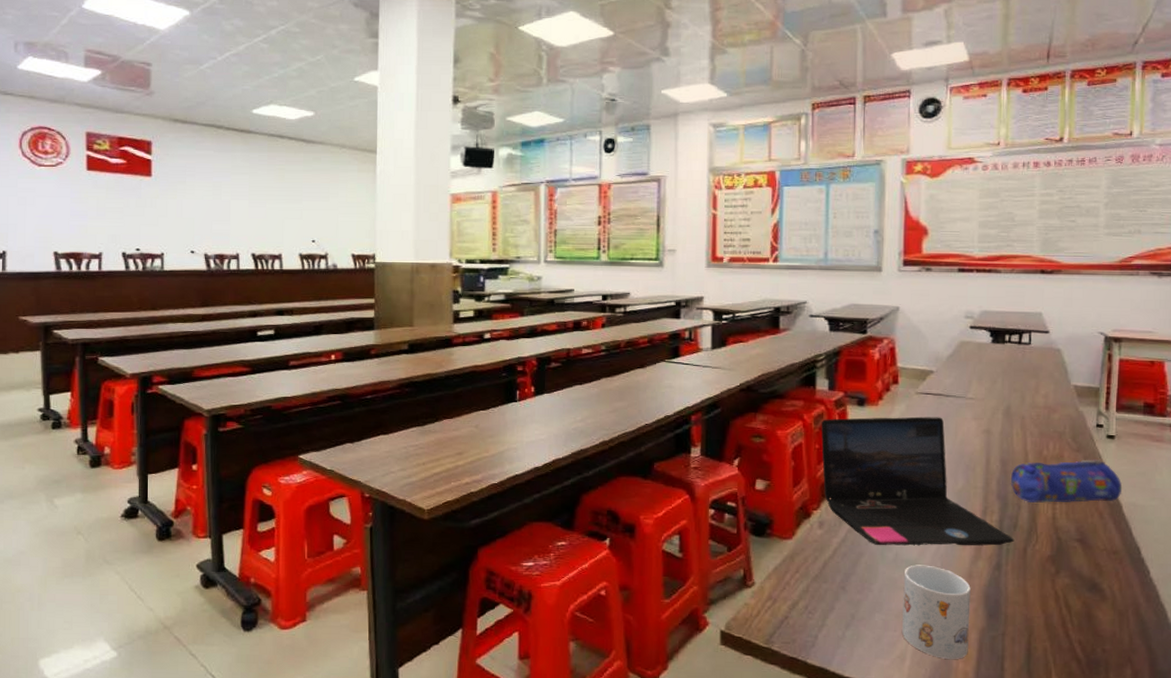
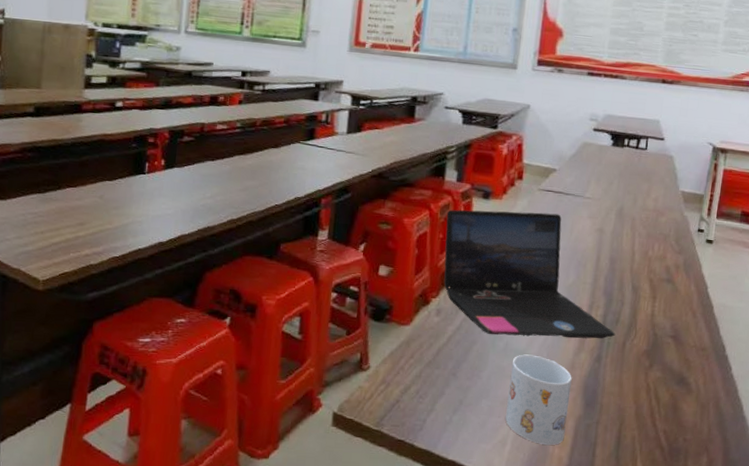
pencil case: present [1010,459,1123,503] -> none [616,261,716,302]

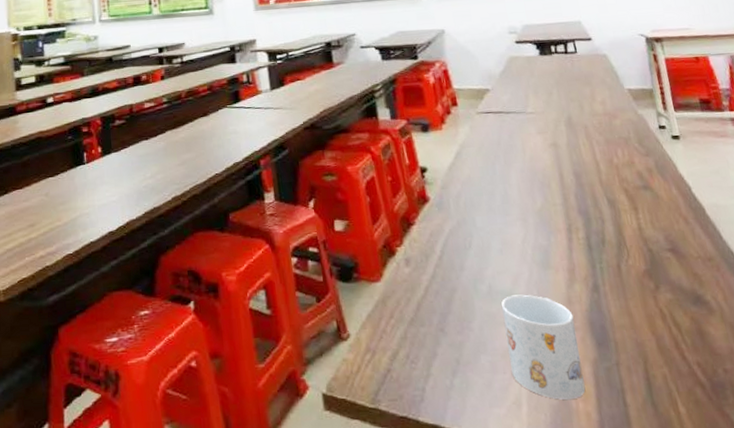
laptop: present [444,209,616,339] -> none [389,135,606,279]

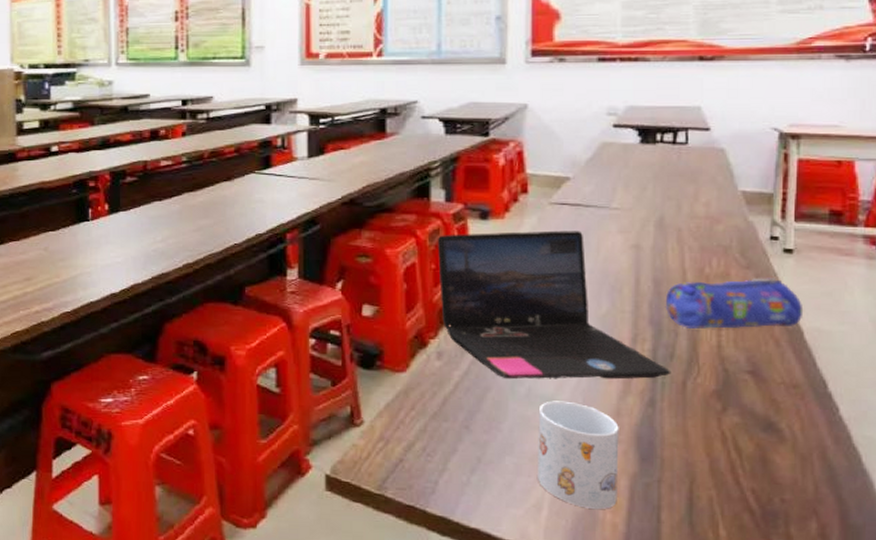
laptop: none [389,135,606,279] -> present [437,230,672,380]
pencil case: none [587,162,701,215] -> present [665,277,804,329]

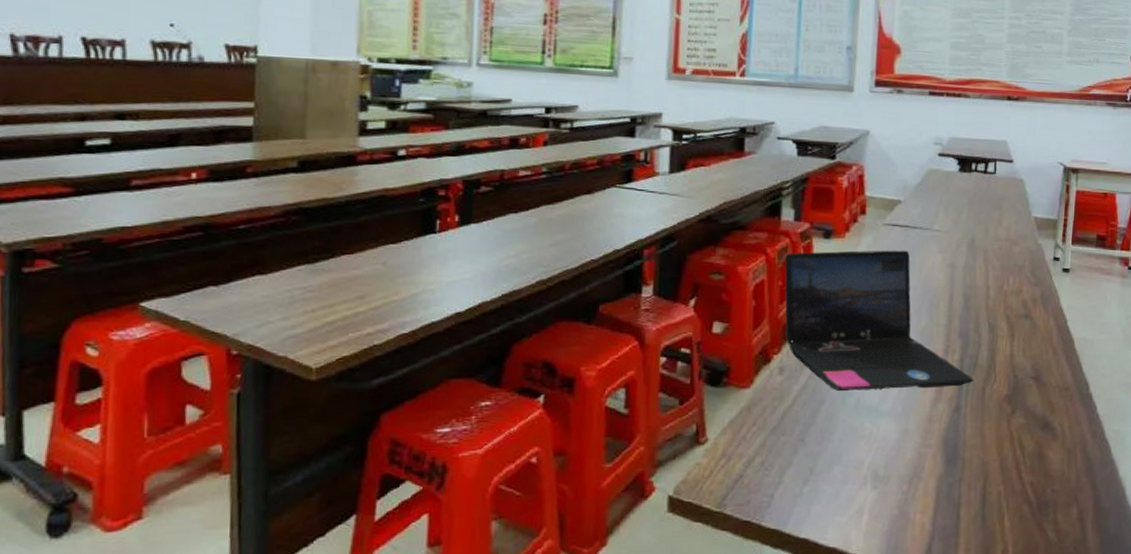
mug: present [538,401,619,509] -> none [861,410,931,511]
pencil case: present [665,277,804,329] -> none [972,294,1075,340]

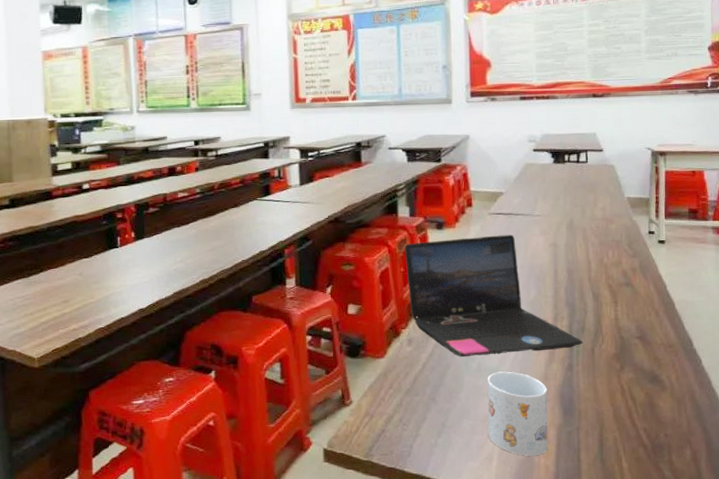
mug: none [861,410,931,511] -> present [487,371,548,456]

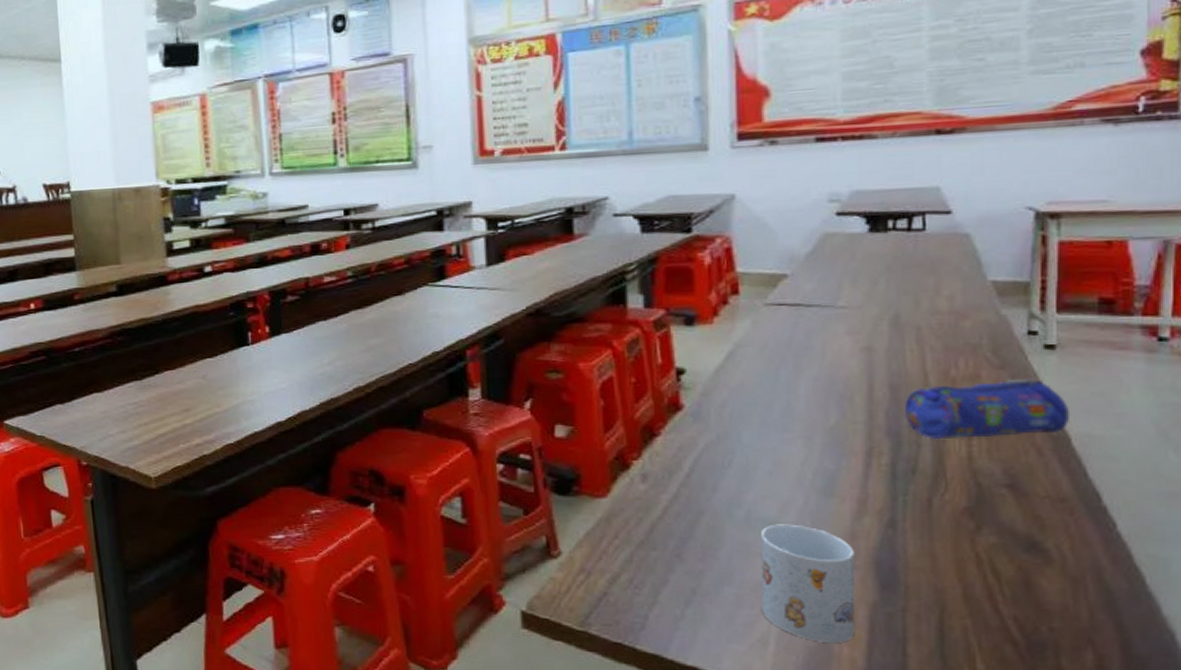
laptop: present [404,234,583,358] -> none [636,334,914,502]
pencil case: none [576,263,674,307] -> present [904,378,1071,439]

